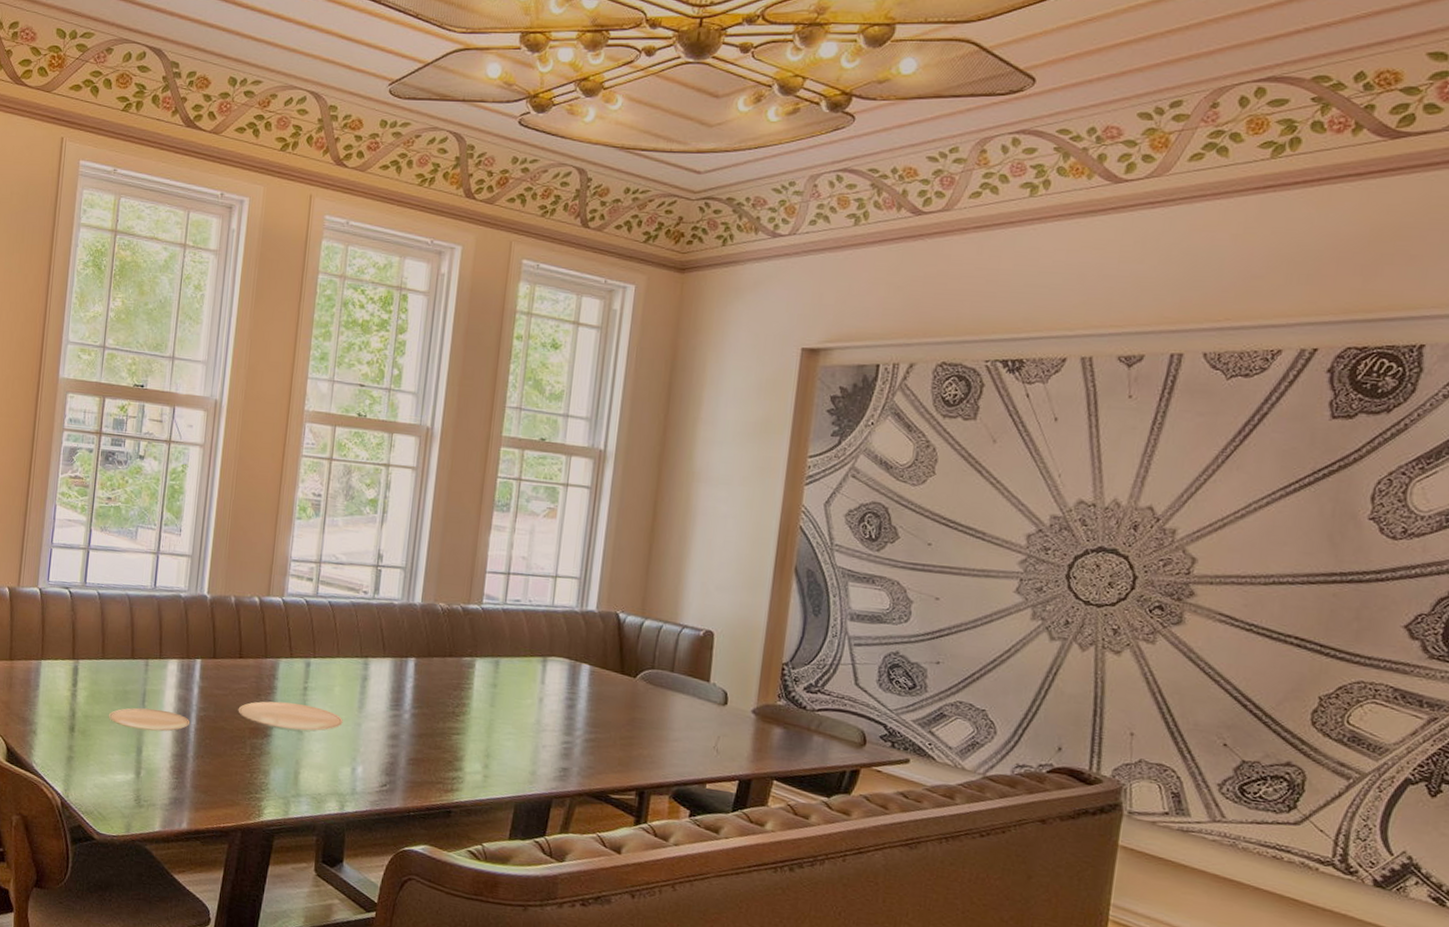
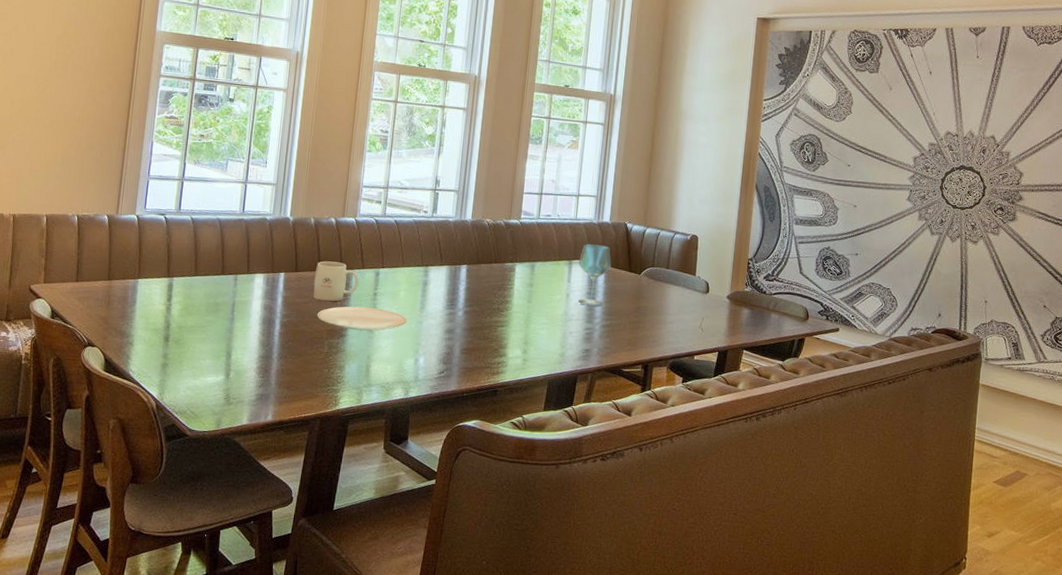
plate: present [108,707,190,732] -> none [200,317,275,338]
mug: none [233,647,286,696] -> present [313,261,359,302]
wine glass: none [553,636,598,716] -> present [577,243,612,307]

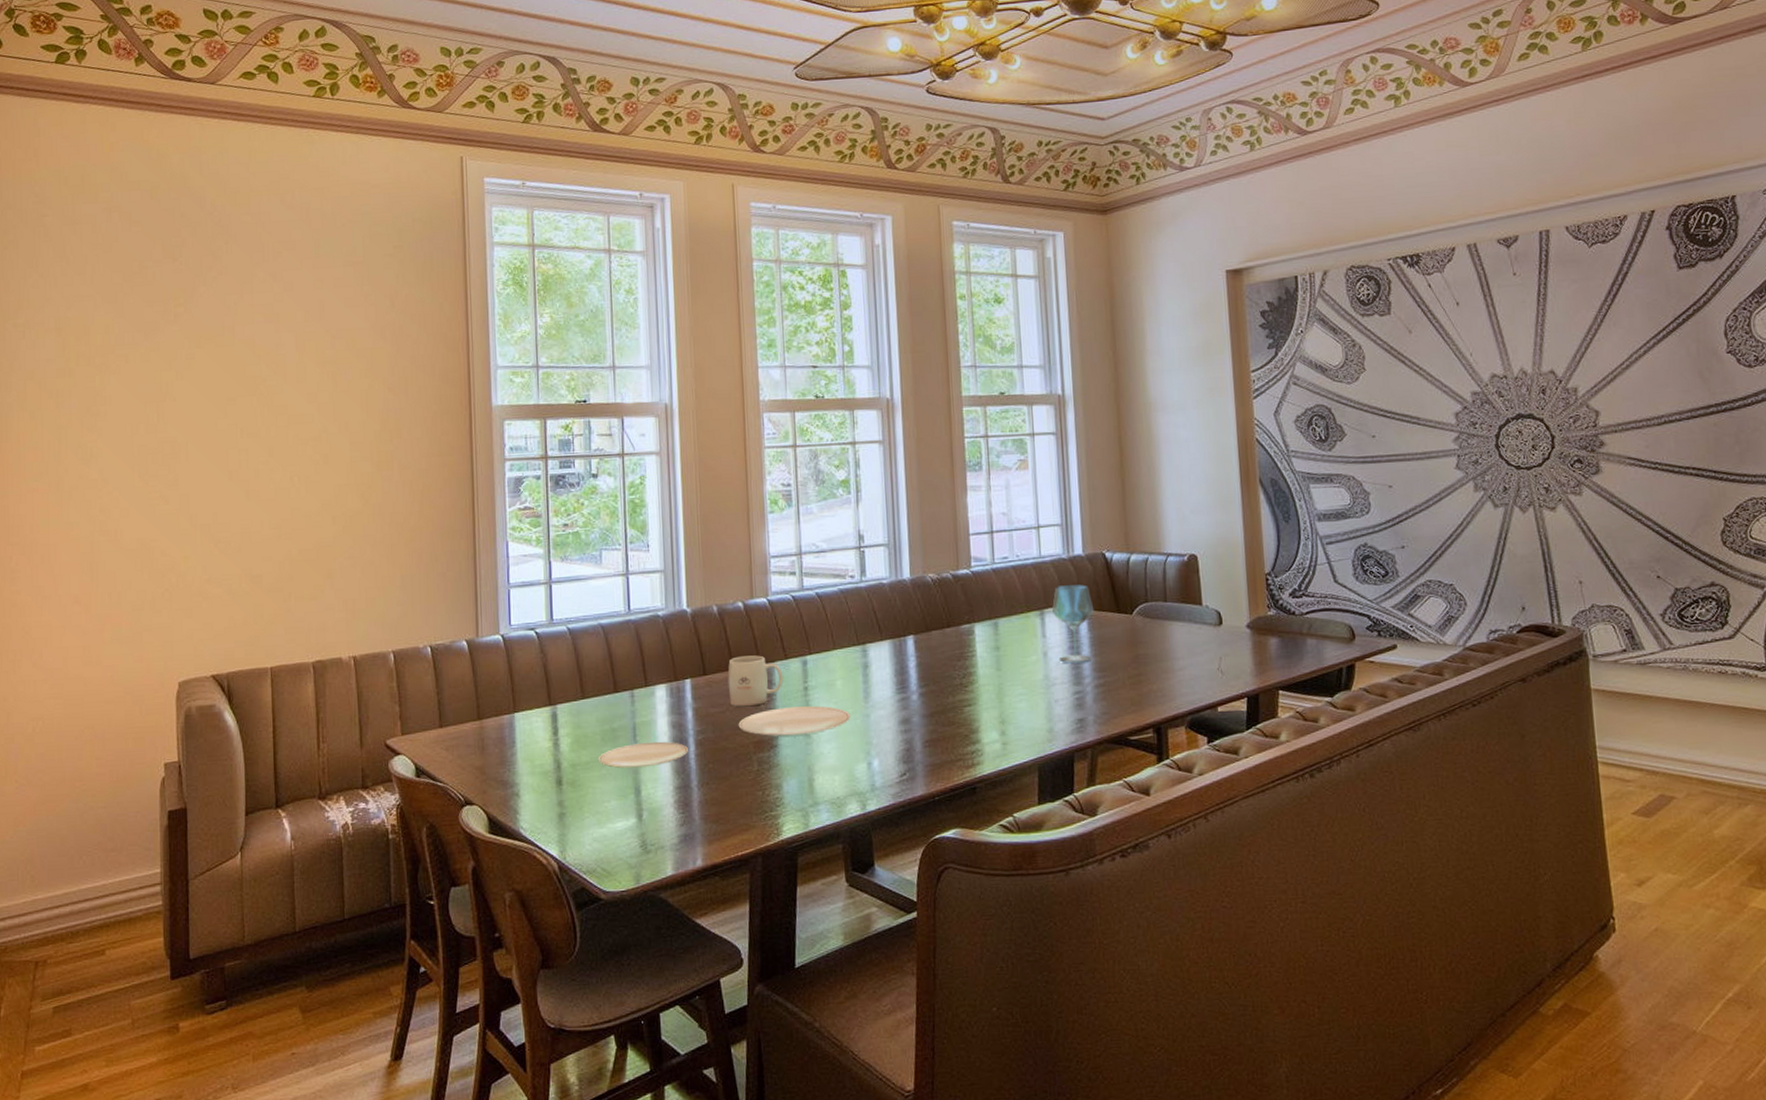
plate: none [200,317,275,338] -> present [598,741,689,769]

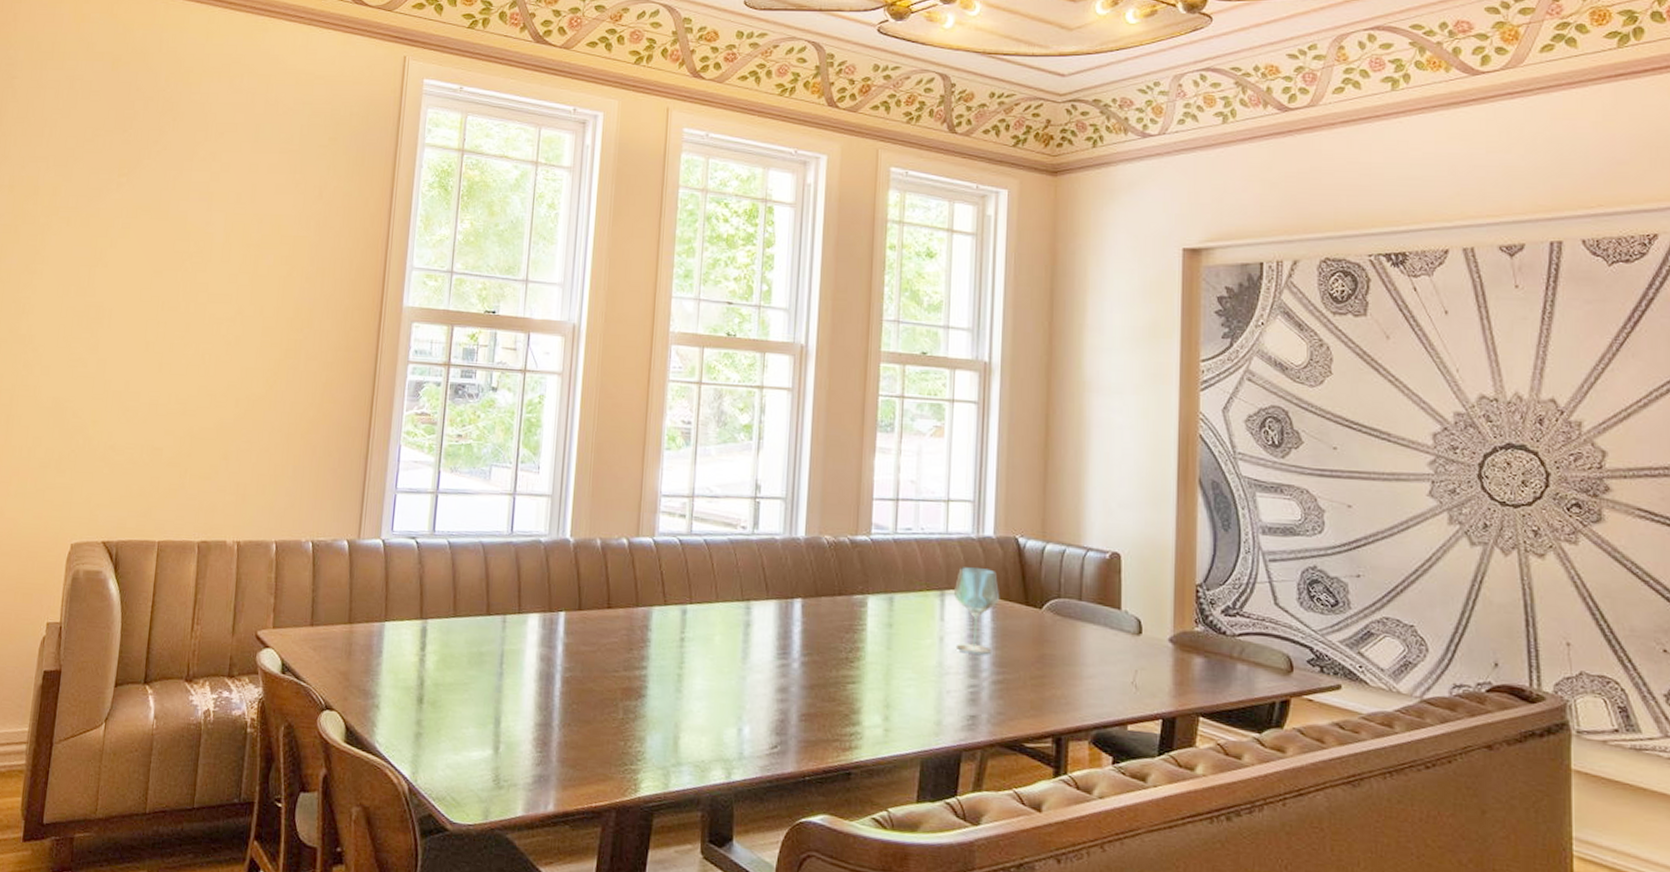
plate: present [598,741,689,769] -> none [461,671,555,699]
mug: present [727,655,783,707] -> none [602,595,660,651]
plate: present [738,706,851,738] -> none [608,655,726,690]

